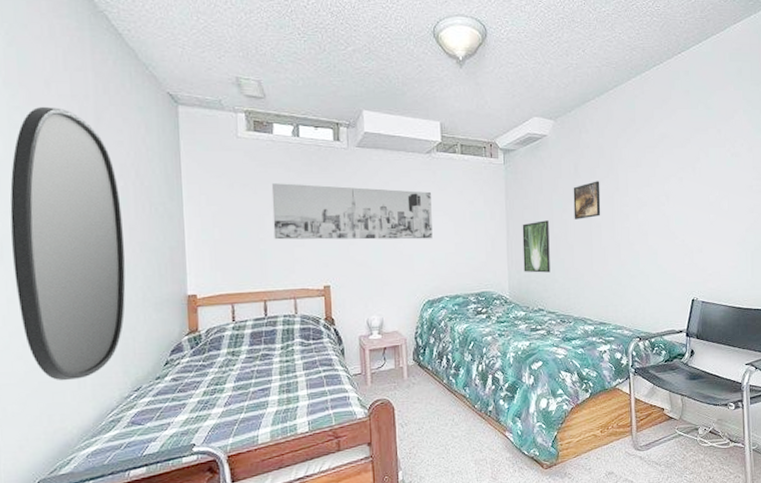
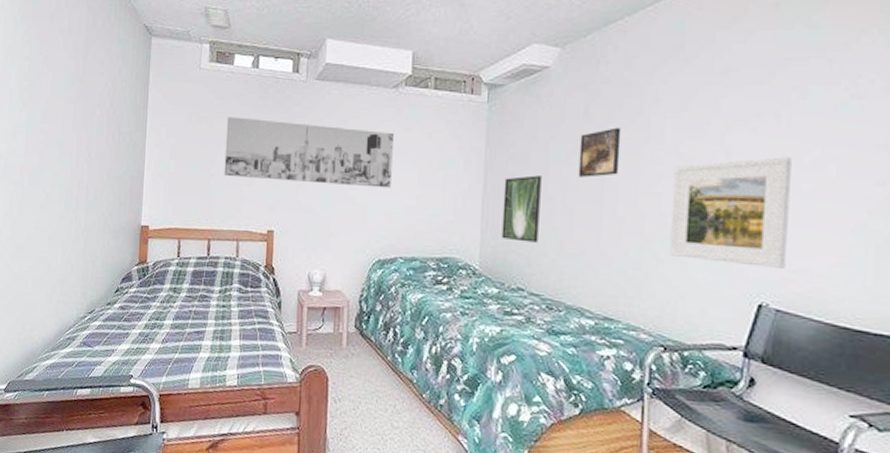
home mirror: present [10,106,126,381] -> none [11,40,96,294]
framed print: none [636,197,705,274] -> present [669,157,792,268]

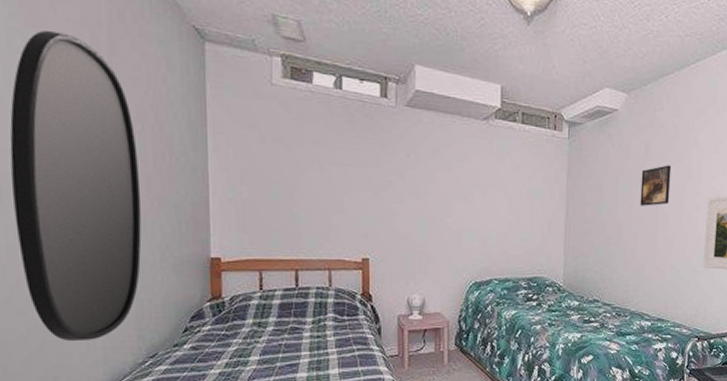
home mirror: none [11,40,96,294] -> present [10,30,142,342]
wall art: present [224,115,394,188] -> none [308,139,486,216]
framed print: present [501,175,542,243] -> none [581,204,612,261]

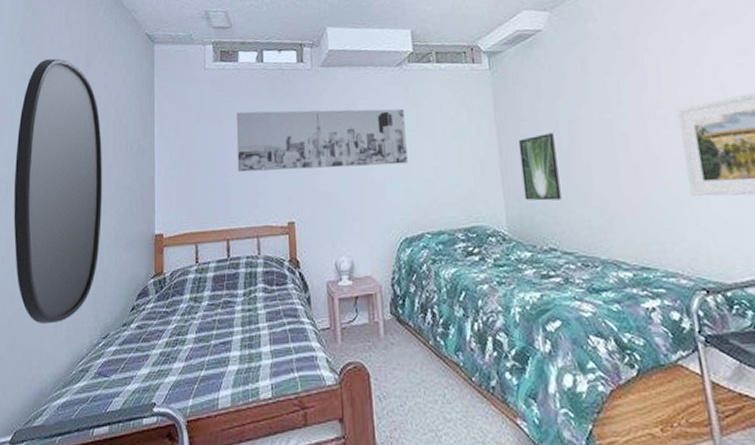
wall art: none [308,139,486,216] -> present [236,108,408,173]
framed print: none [581,204,612,261] -> present [518,133,562,201]
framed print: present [640,165,672,206] -> none [582,78,626,130]

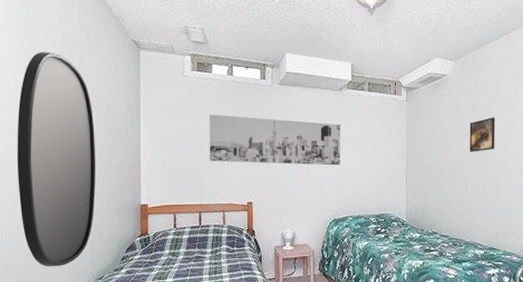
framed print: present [518,133,562,201] -> none [420,152,445,199]
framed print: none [582,78,626,130] -> present [469,117,496,152]

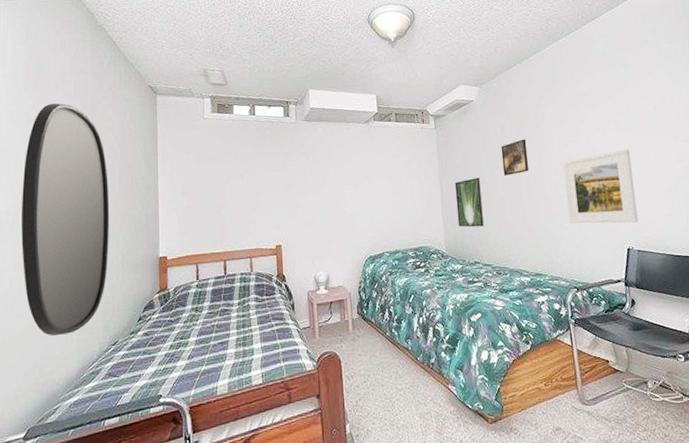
wall art: present [209,113,340,165] -> none [231,155,372,205]
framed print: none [420,152,445,199] -> present [454,178,484,227]

